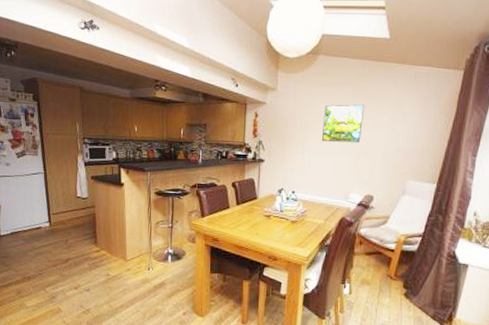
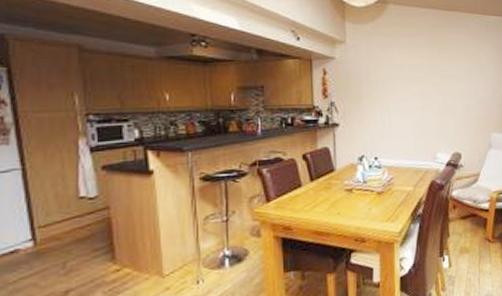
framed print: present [321,104,365,143] -> none [400,56,442,99]

